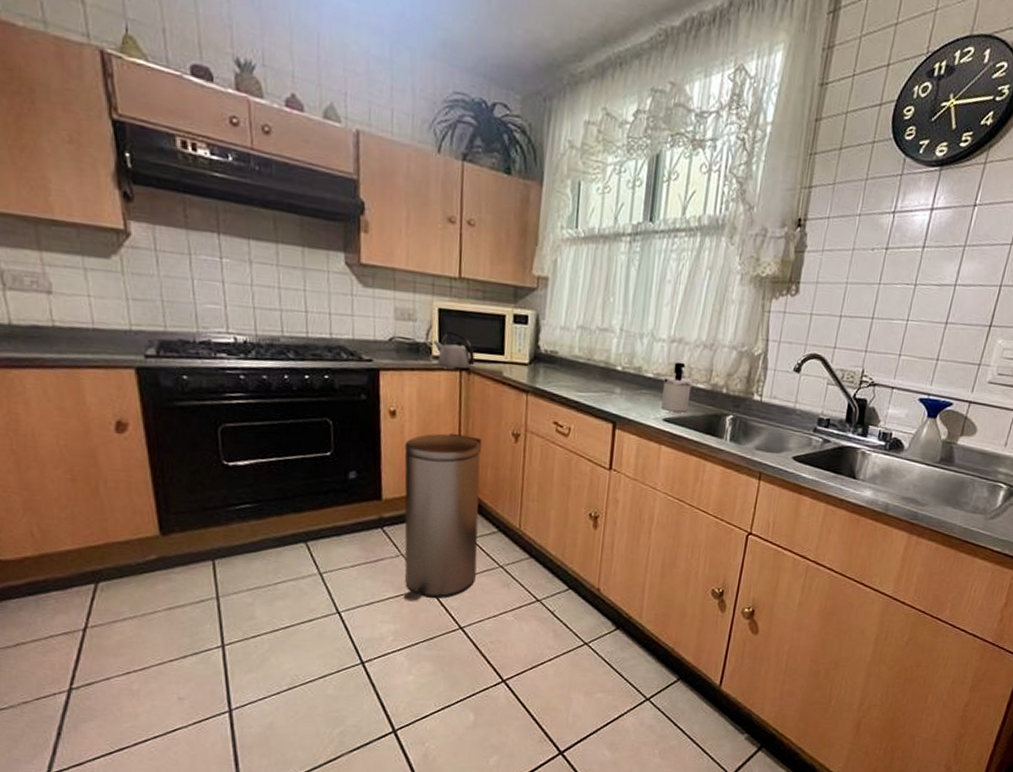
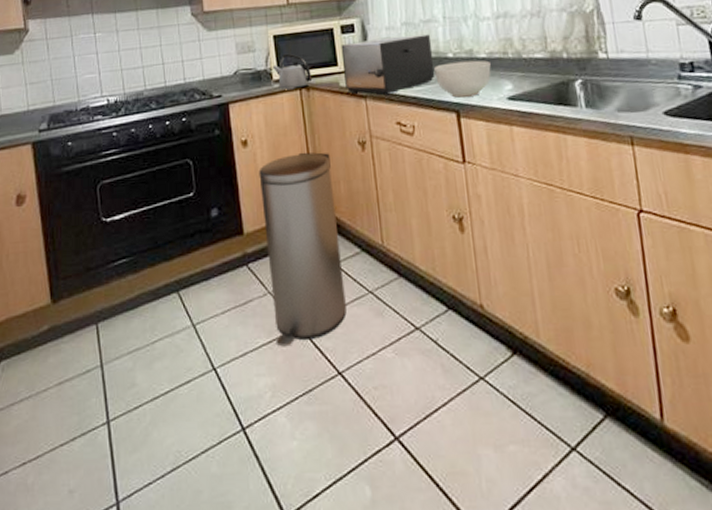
toaster: none [508,334,604,393] -> present [341,34,436,94]
bowl: none [600,375,655,412] -> present [433,60,491,98]
soap dispenser: present [661,361,694,412] -> none [497,35,532,88]

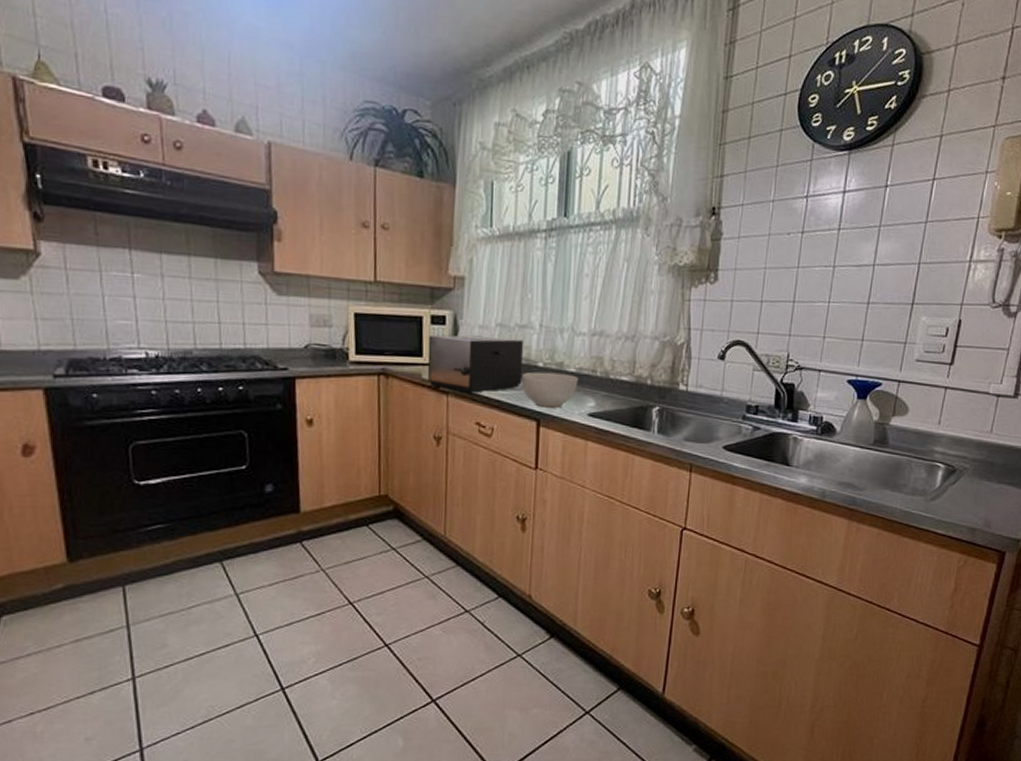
pedal bin: present [259,152,347,347] -> none [322,439,402,620]
kettle: present [272,53,313,90] -> none [349,335,393,374]

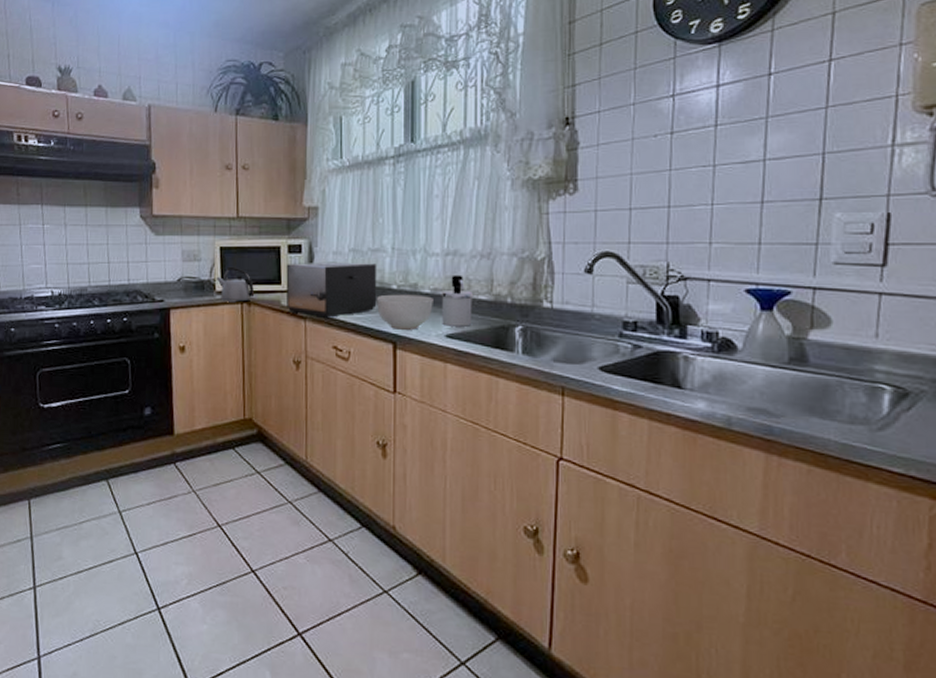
kettle: none [349,335,393,374] -> present [216,266,255,303]
soap dispenser: none [585,355,617,406] -> present [441,274,474,327]

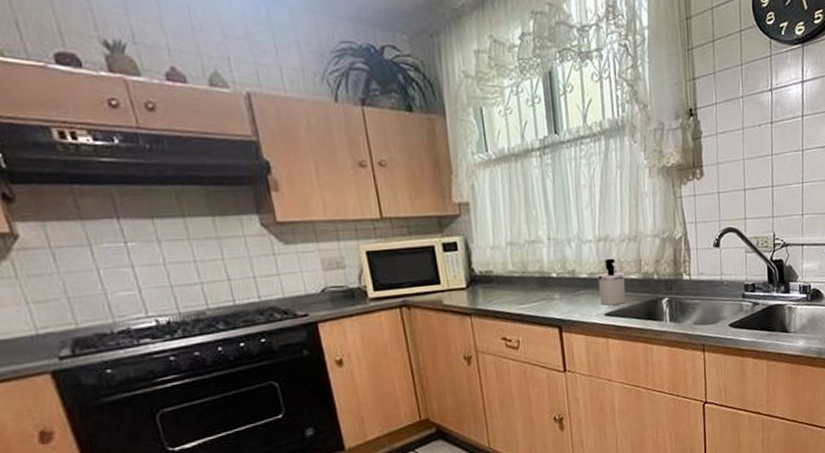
kettle: present [216,266,255,303] -> none [366,270,413,309]
toaster: present [286,262,377,318] -> none [443,254,540,312]
bowl: present [376,294,433,330] -> none [538,280,592,314]

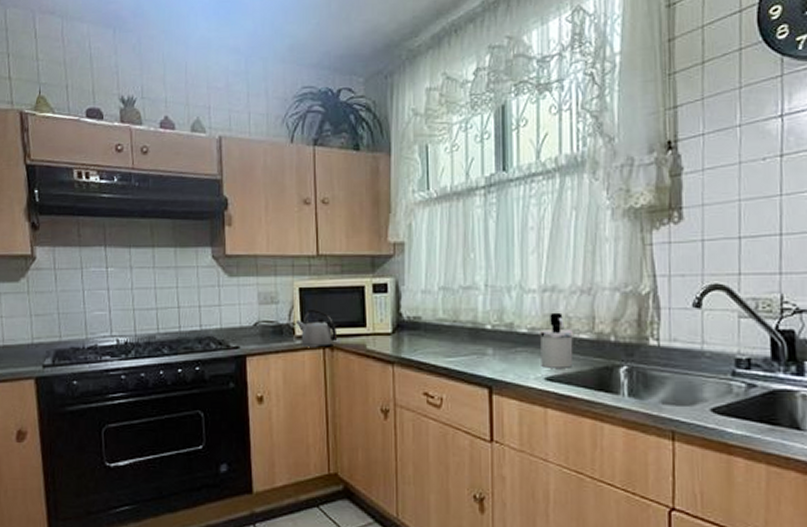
kettle: none [366,270,413,309] -> present [295,308,338,348]

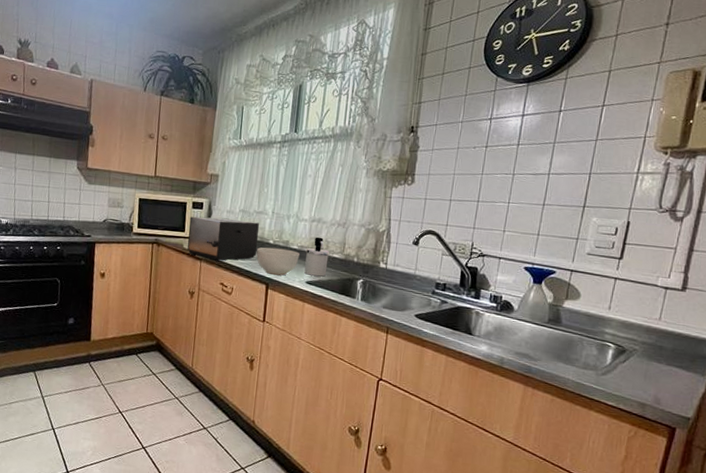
kettle: present [295,308,338,348] -> none [133,214,164,243]
toaster: none [371,301,470,362] -> present [187,216,260,261]
bowl: none [469,335,531,373] -> present [256,247,300,276]

